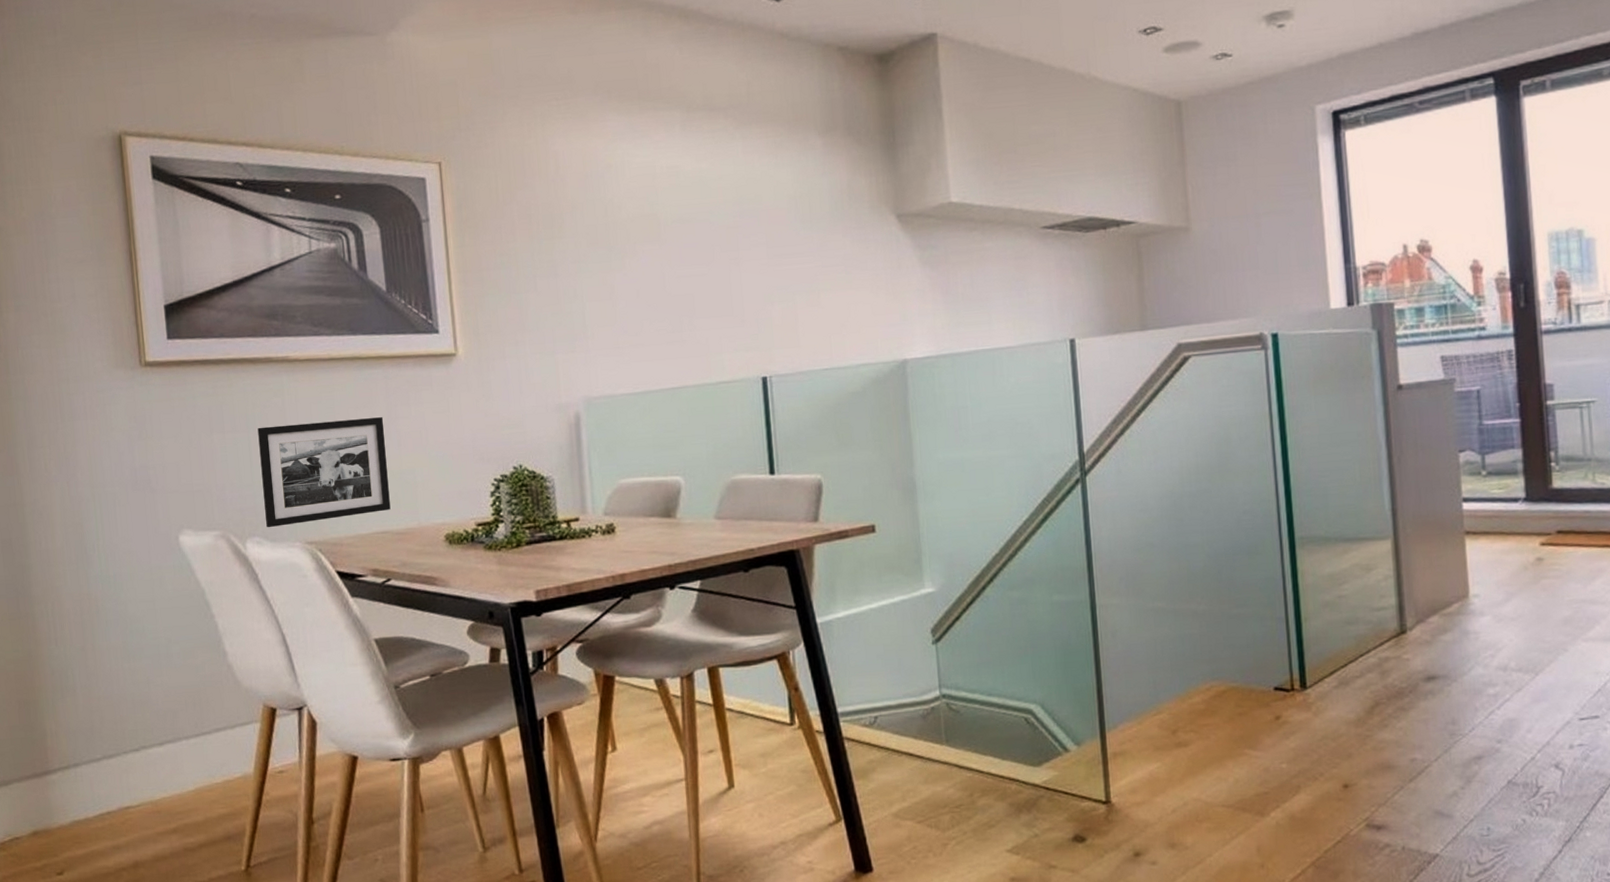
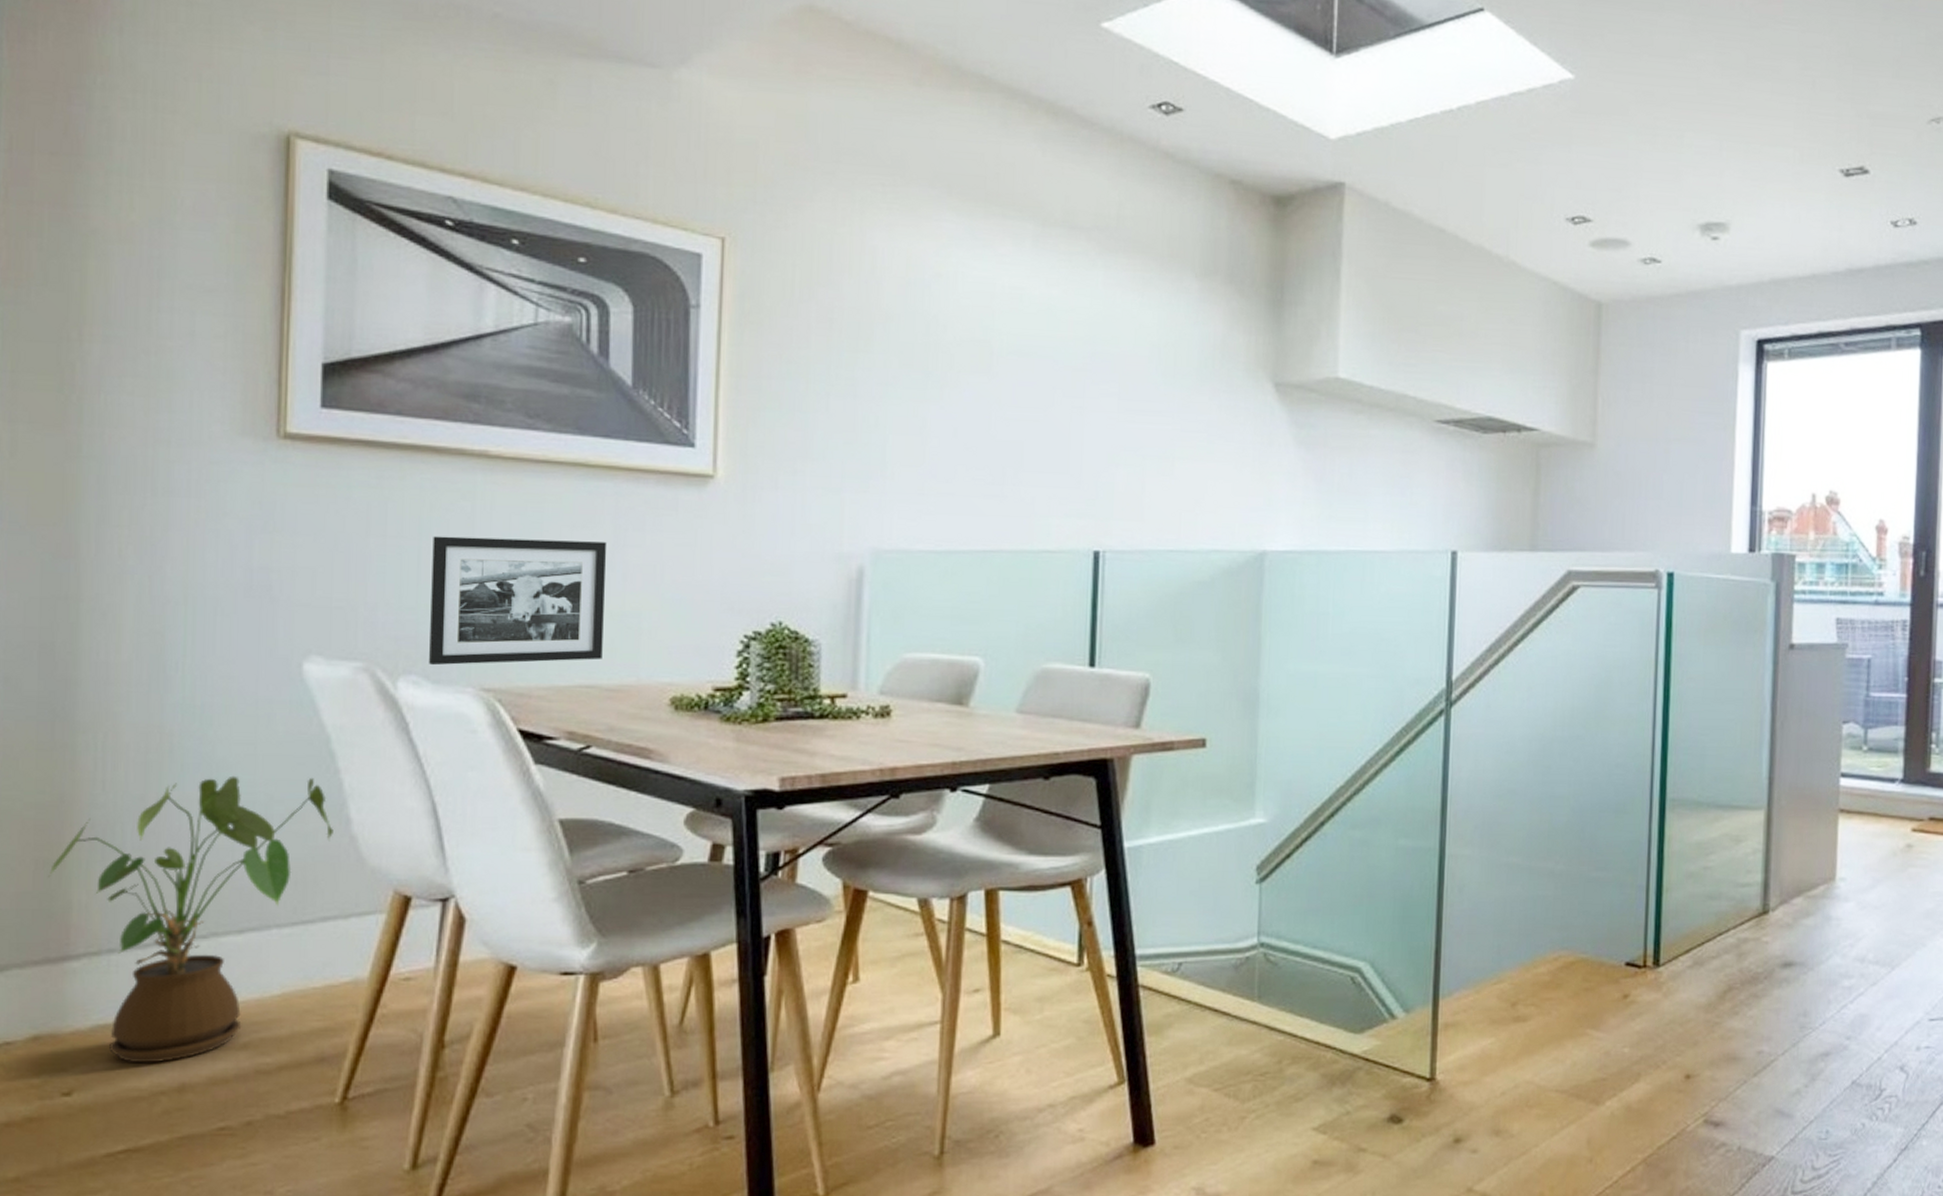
house plant: none [28,623,216,848] -> present [48,775,333,1063]

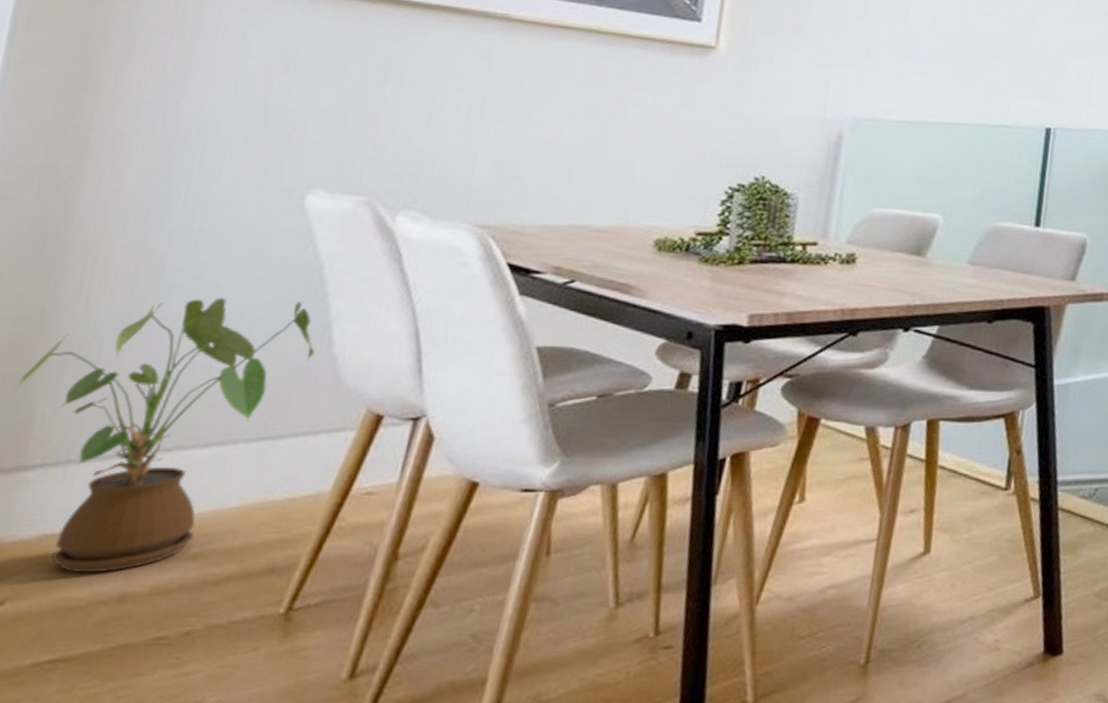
picture frame: present [429,536,607,666] -> none [429,86,612,204]

